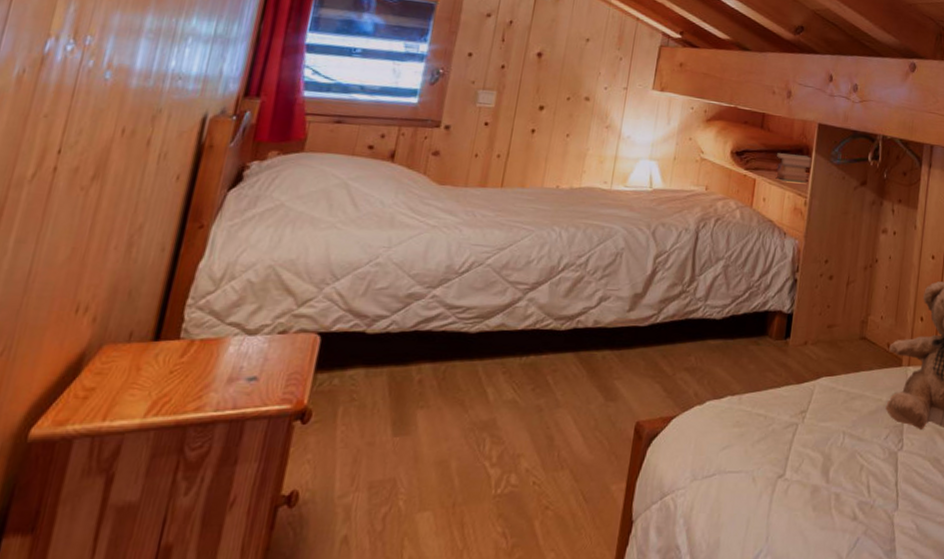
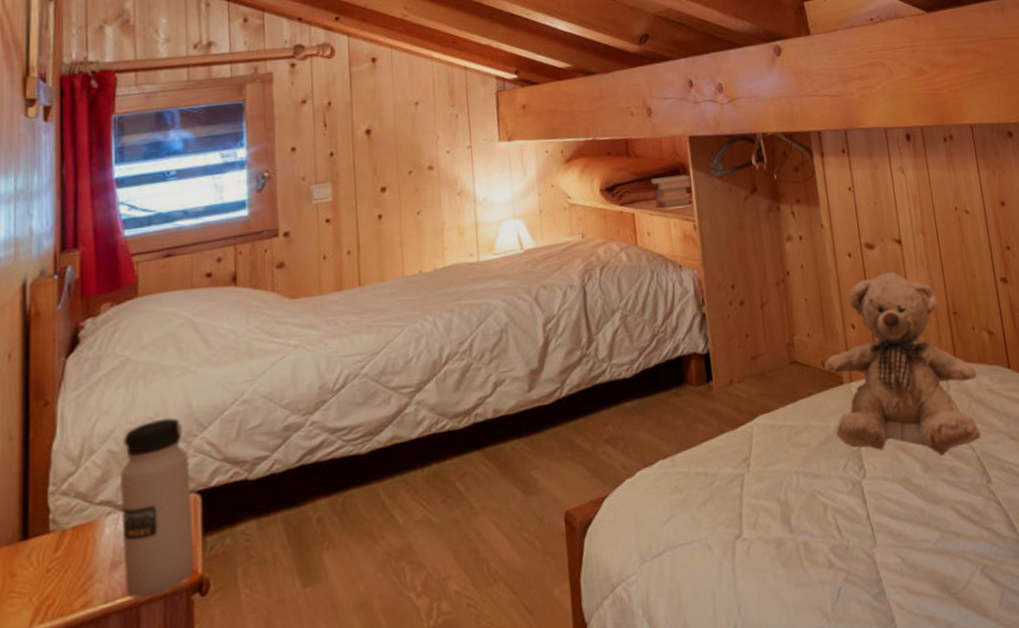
water bottle: none [235,263,318,415] -> present [121,418,195,599]

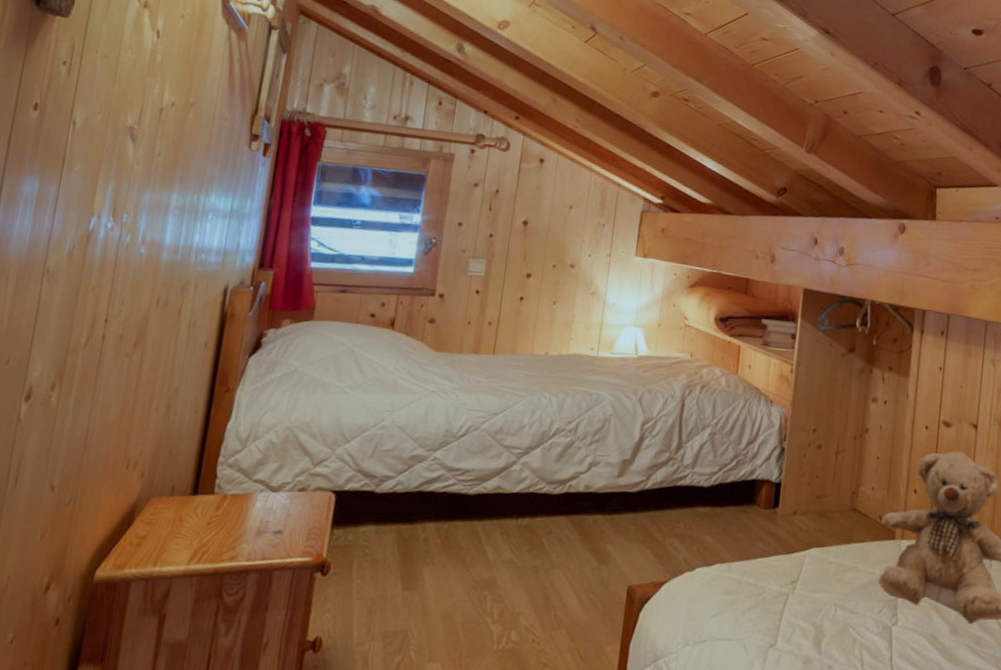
water bottle: present [121,418,195,599] -> none [264,425,331,566]

